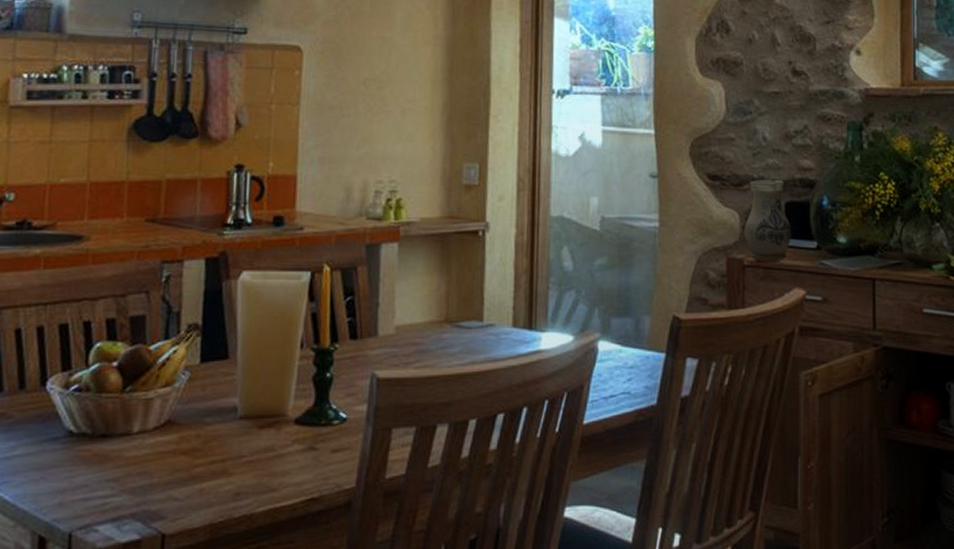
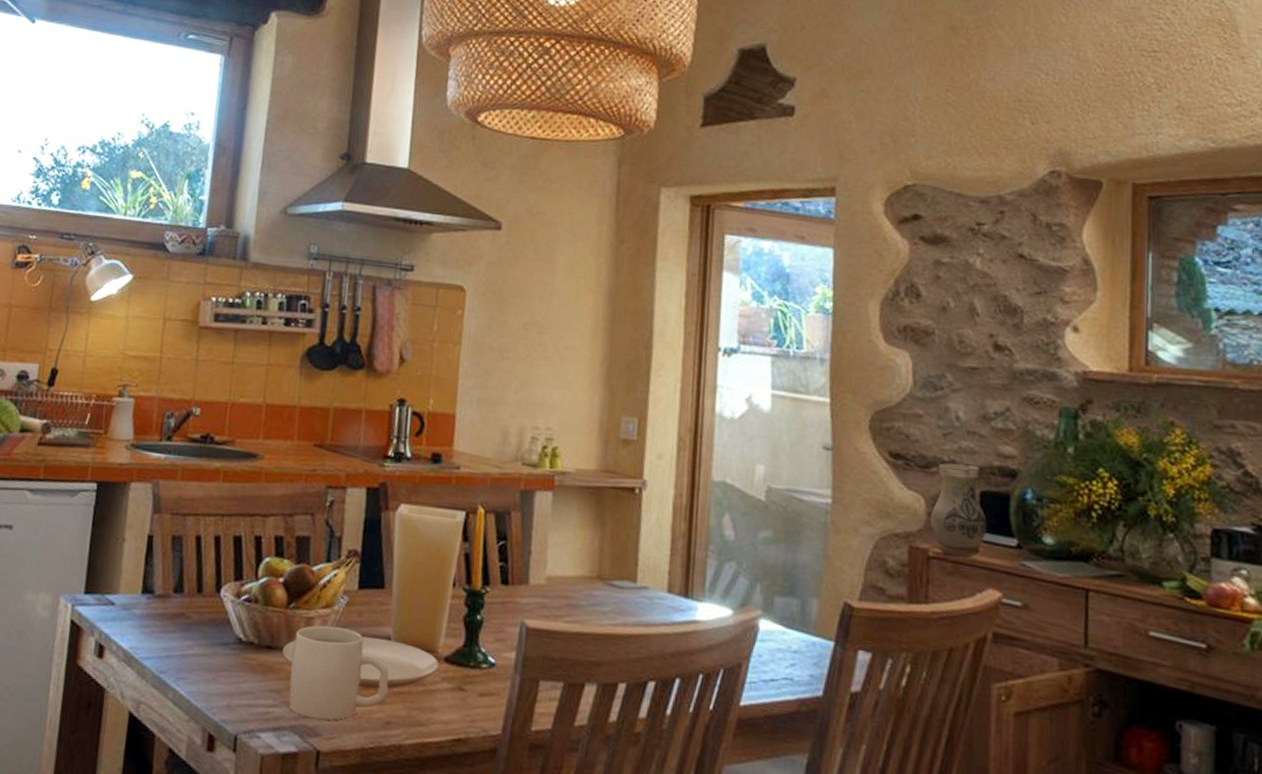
plate: none [120,410,289,462] -> present [282,637,439,689]
mug: none [128,404,238,503] -> present [289,625,390,721]

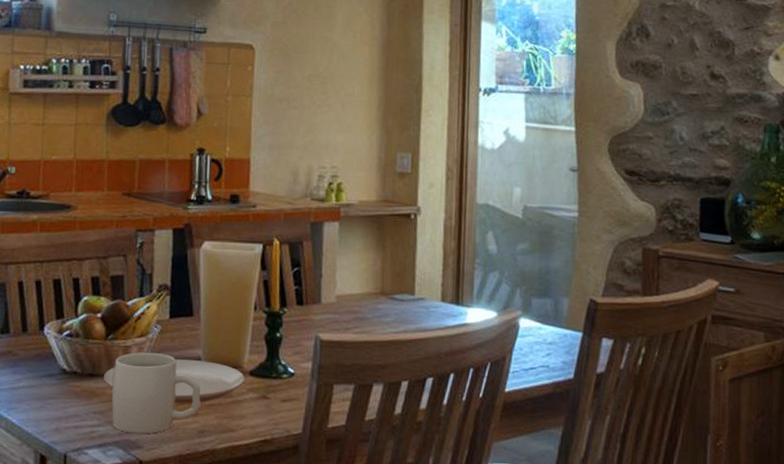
ceramic pitcher: present [930,463,988,558] -> none [660,176,707,255]

